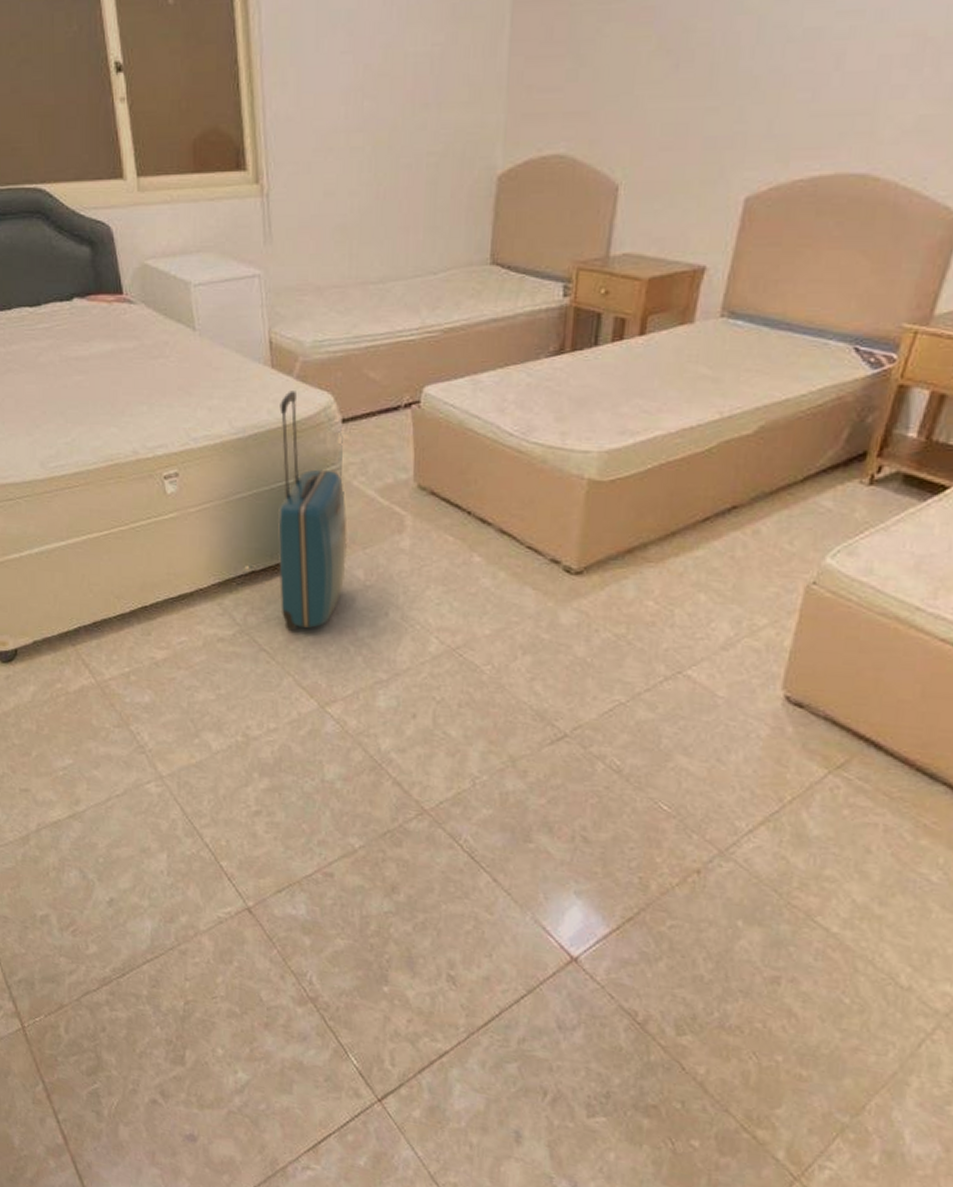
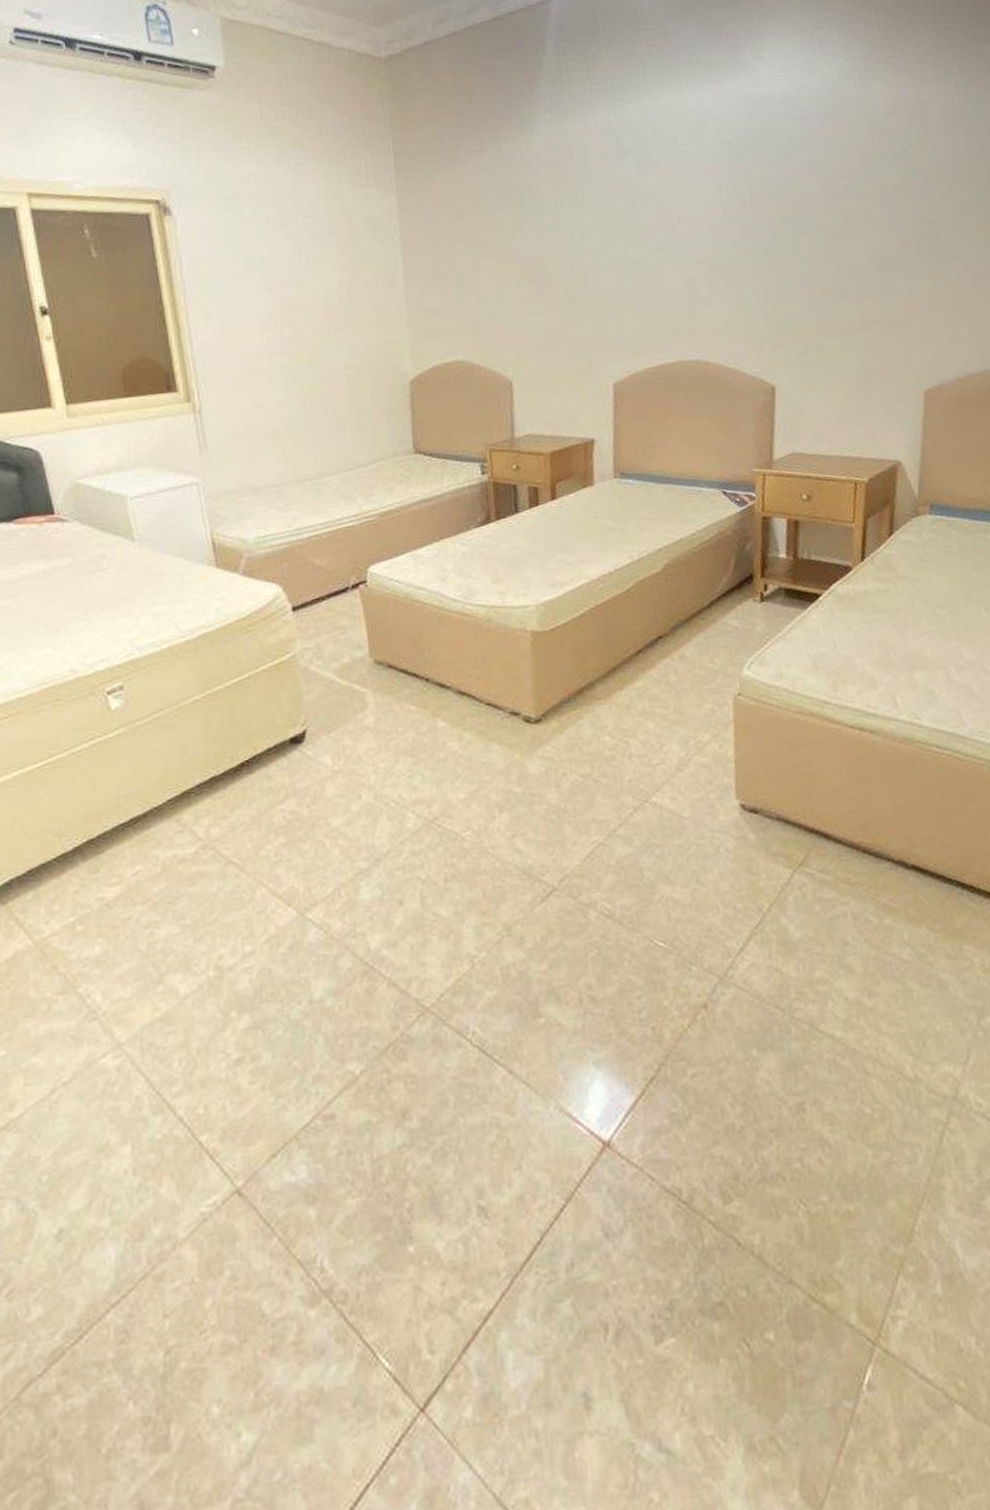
suitcase: present [277,391,347,631] -> none [228,586,312,835]

